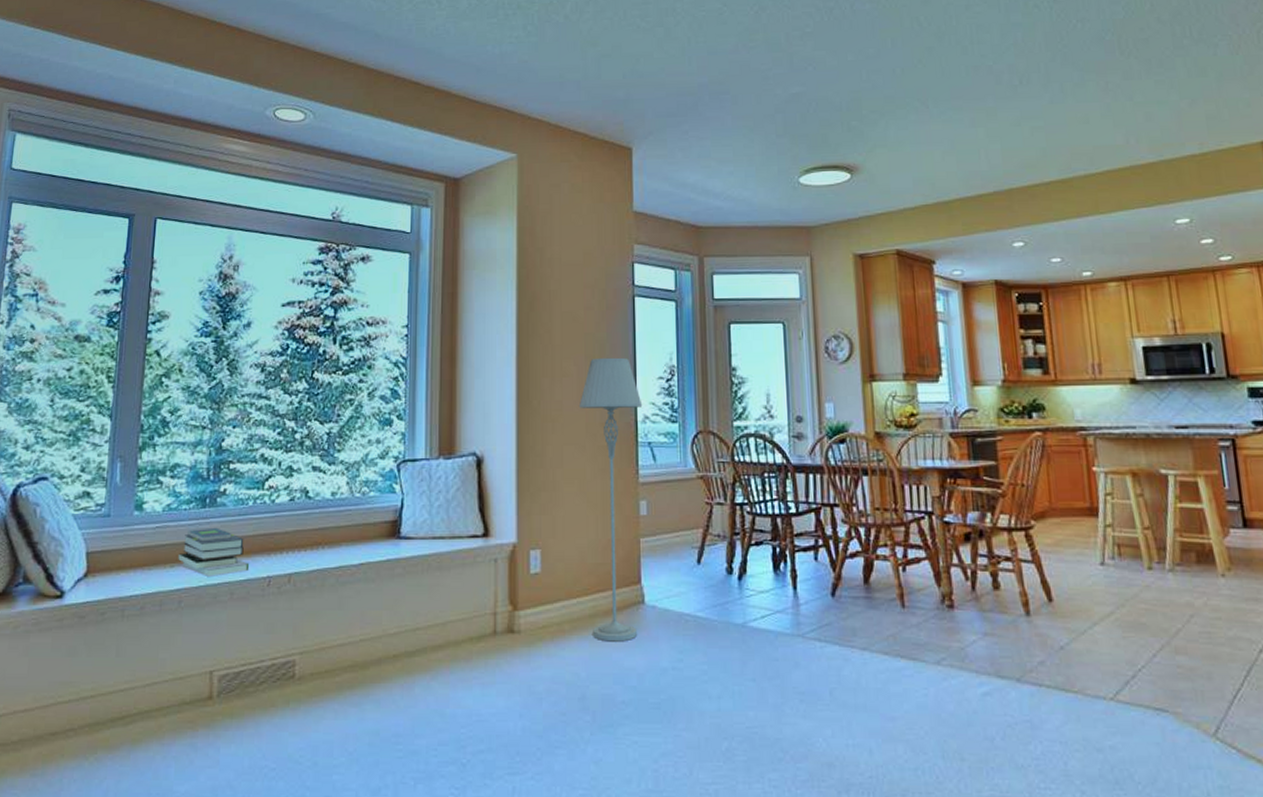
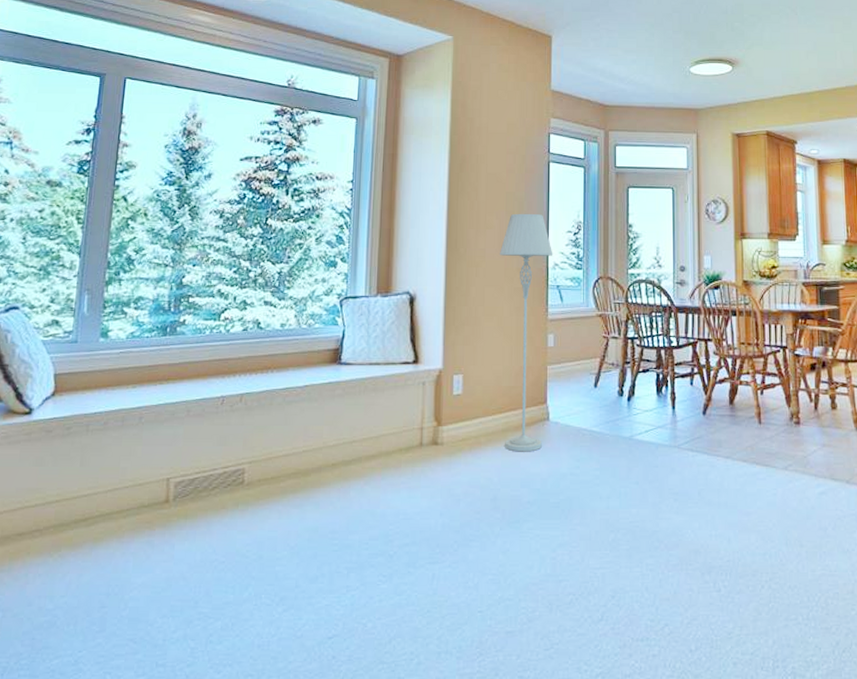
books: present [178,527,250,578] -> none [140,353,206,397]

